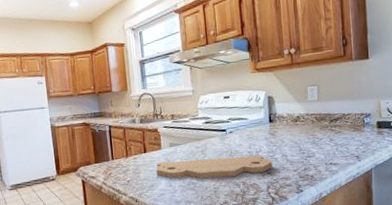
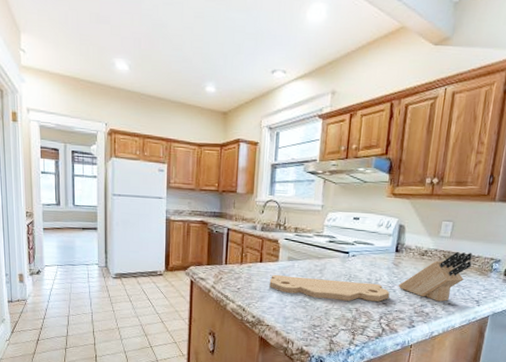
knife block: none [278,112,344,163] -> present [398,251,473,302]

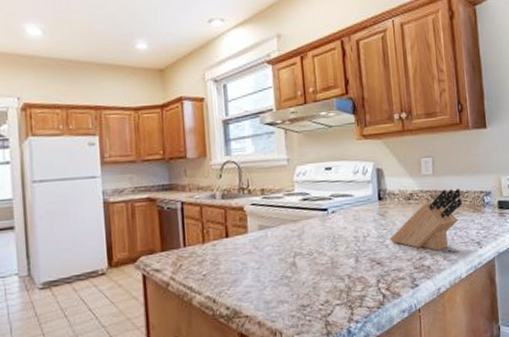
cutting board: present [269,274,390,302] -> none [240,240,383,271]

